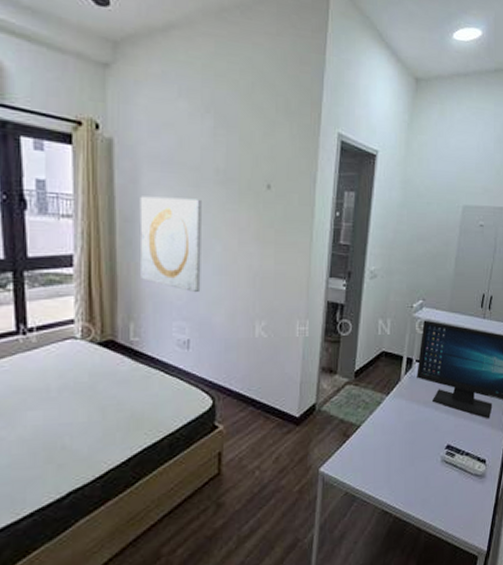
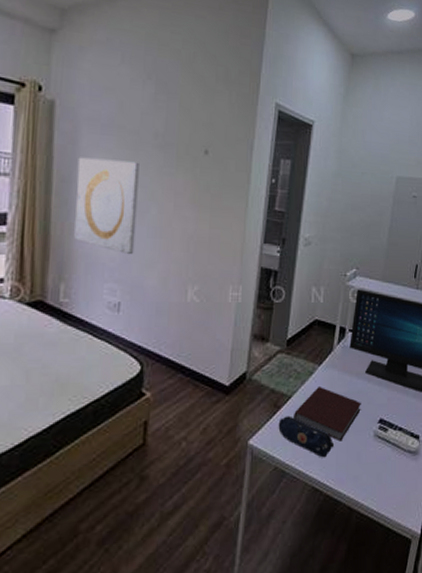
pencil case: none [348,444,403,483] -> present [278,415,335,458]
notebook: none [363,416,429,467] -> present [294,387,361,442]

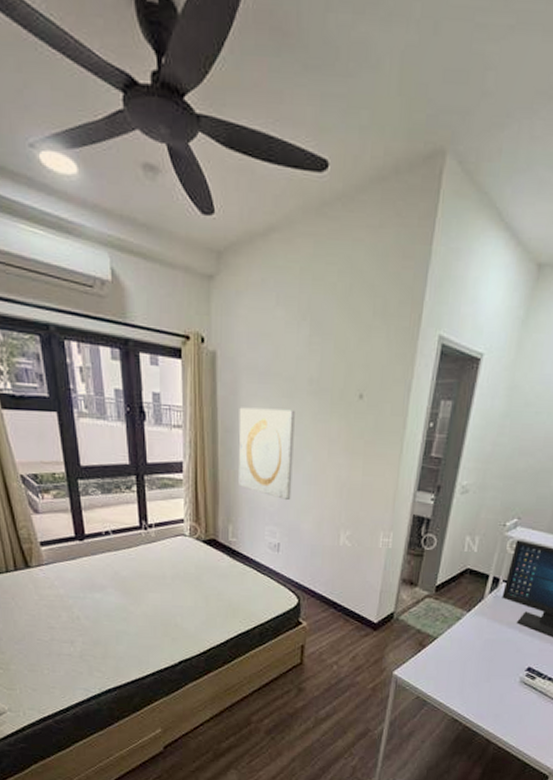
pencil case: present [278,415,335,458] -> none [422,654,478,695]
notebook: present [294,387,361,442] -> none [438,632,509,683]

